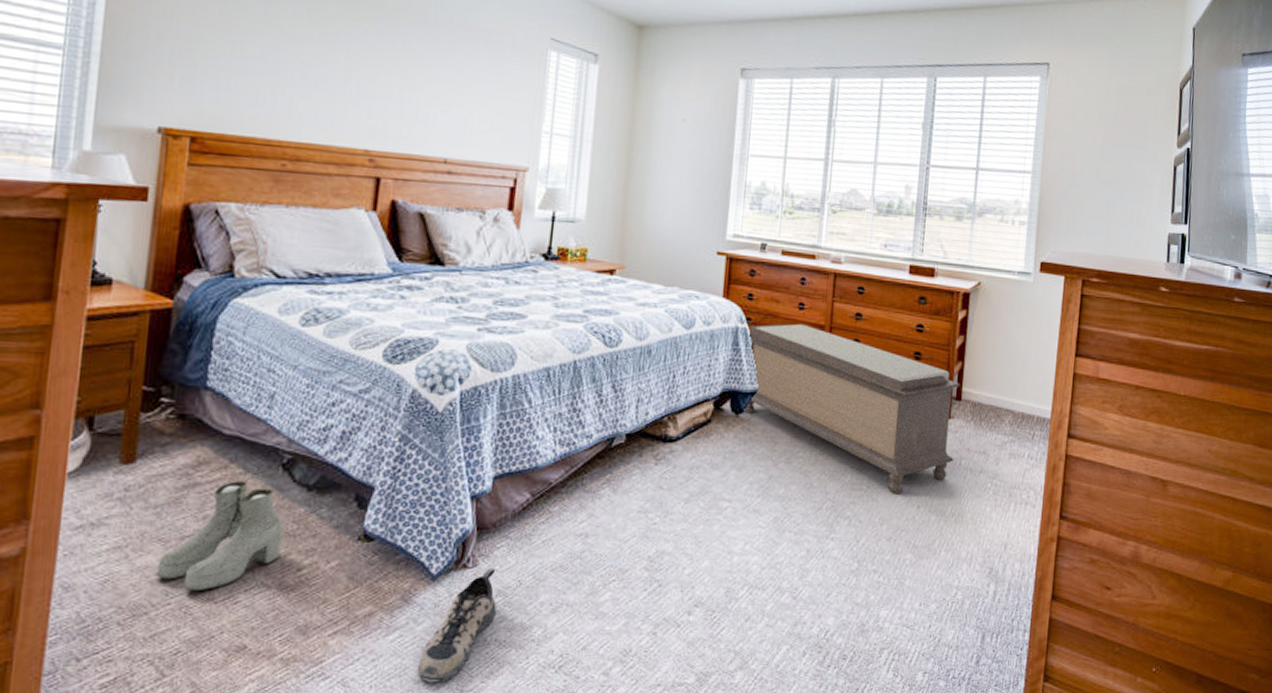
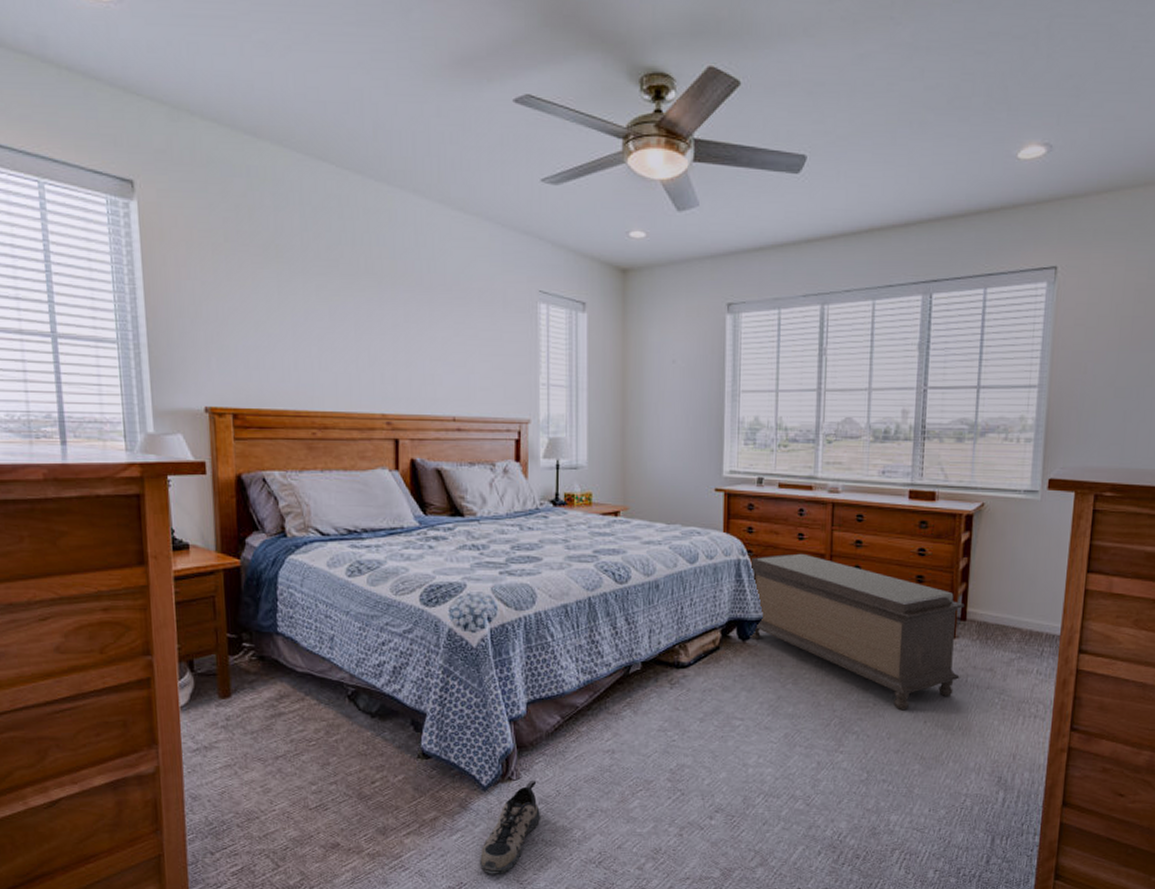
boots: present [156,481,283,592] -> none [260,711,356,801]

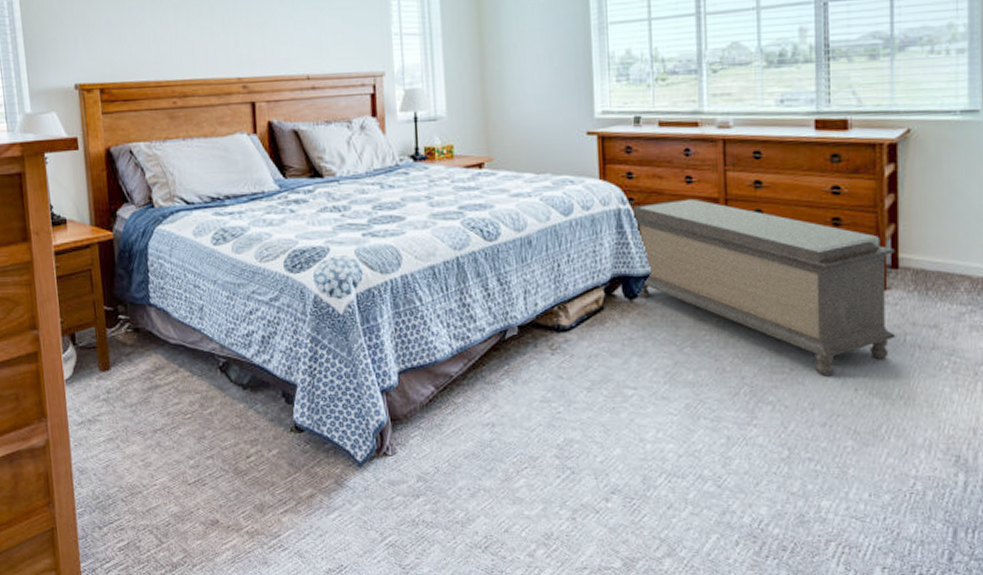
shoe: present [480,779,540,874] -> none [359,455,420,557]

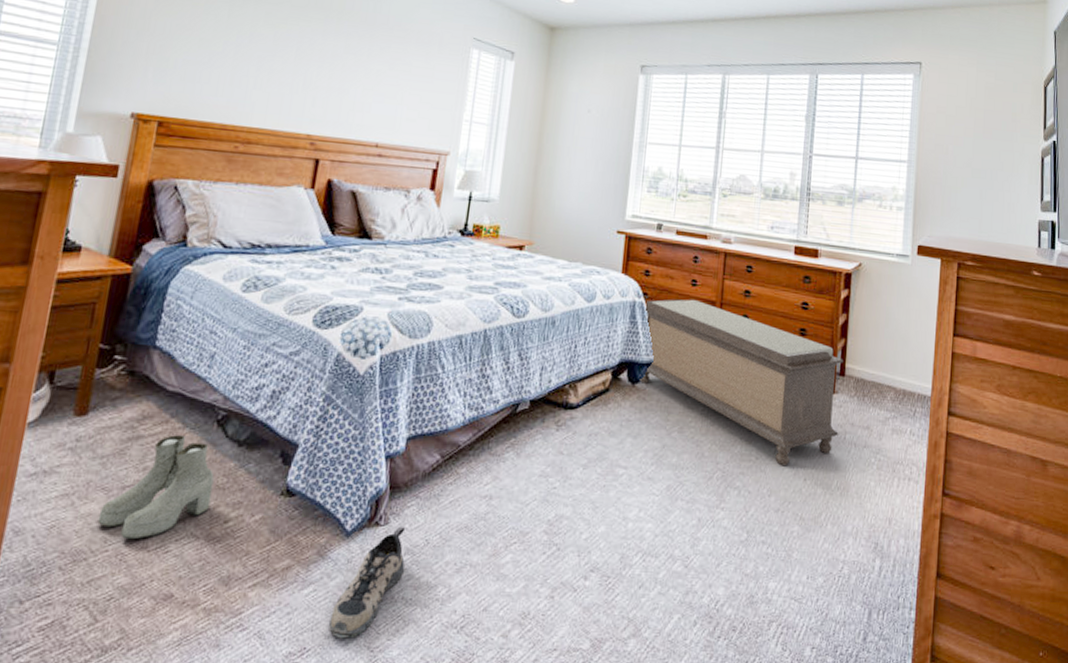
boots: none [141,383,231,475] -> present [97,435,215,540]
shoe: none [359,455,420,557] -> present [329,526,406,639]

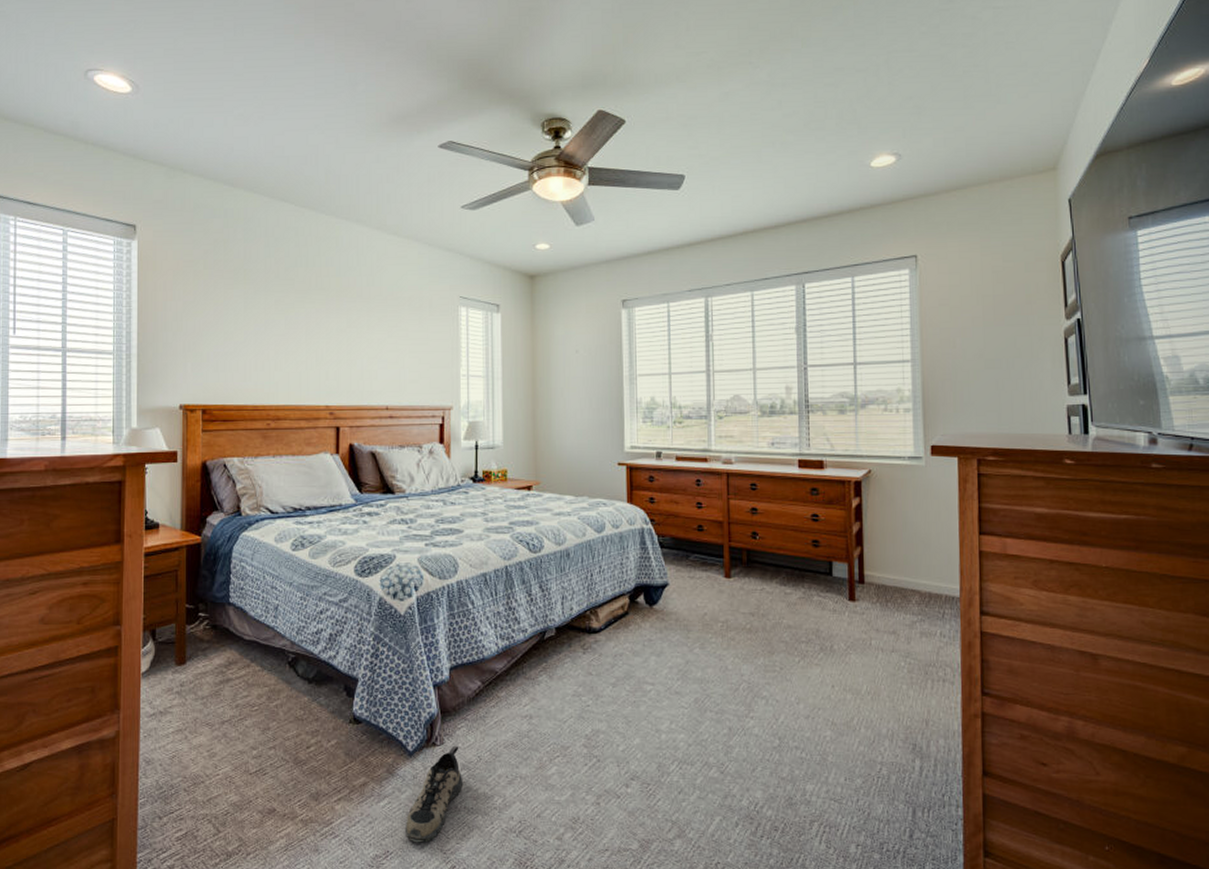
boots: present [97,435,215,540] -> none [207,677,293,765]
bench: present [639,299,843,467] -> none [652,521,863,675]

